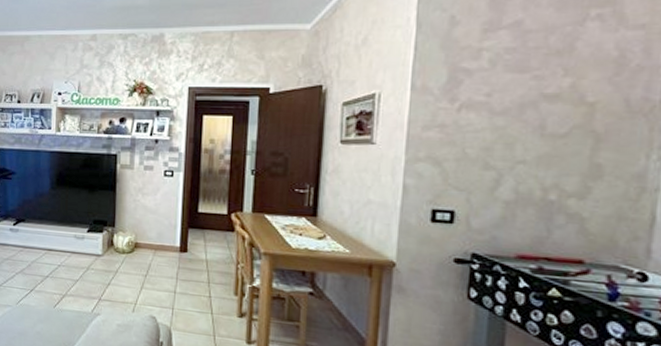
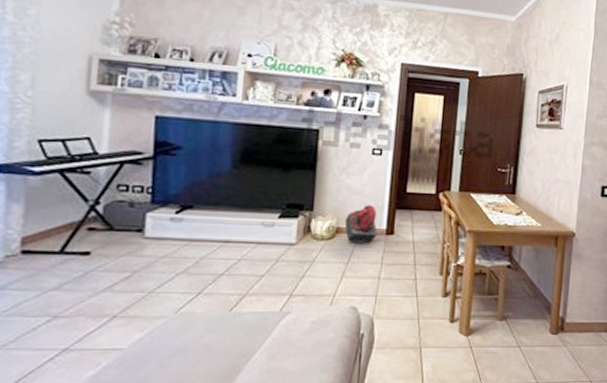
backpack: none [142,223,172,259] -> present [344,205,378,243]

